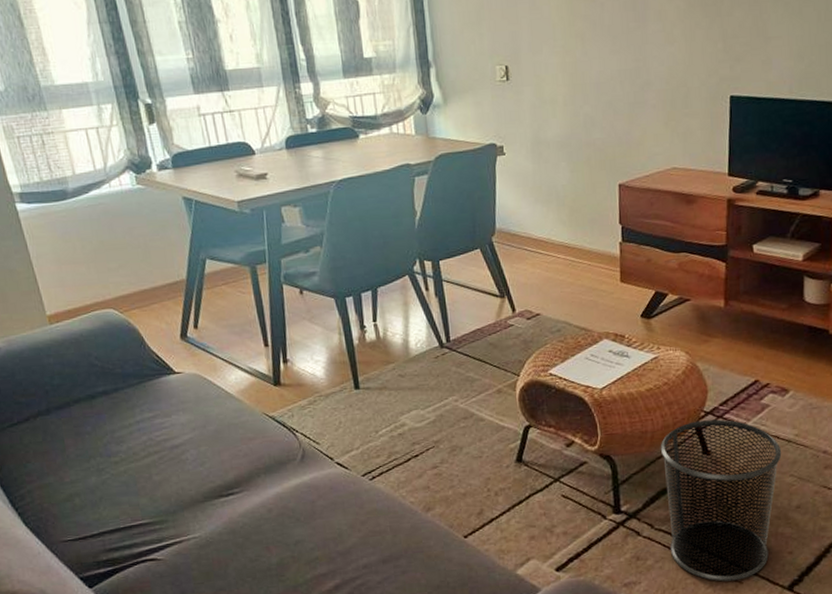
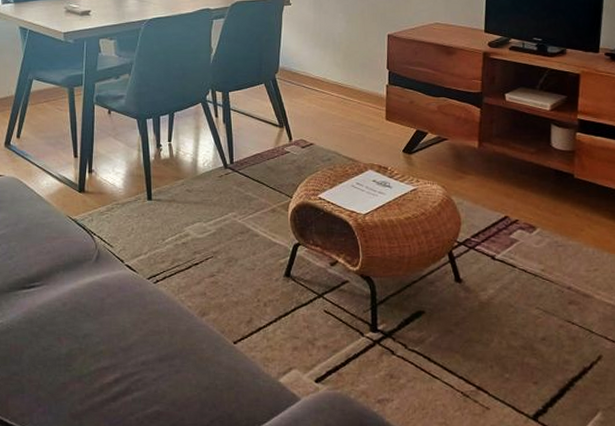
waste bin: present [660,419,782,582] -> none [416,250,529,406]

